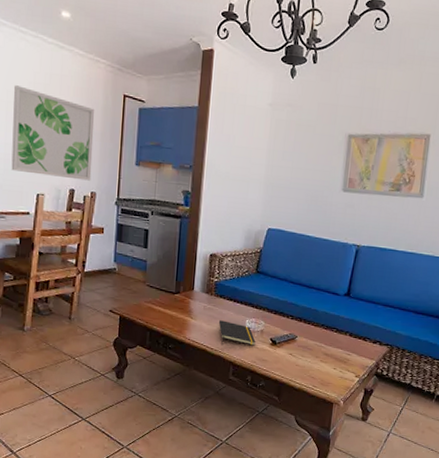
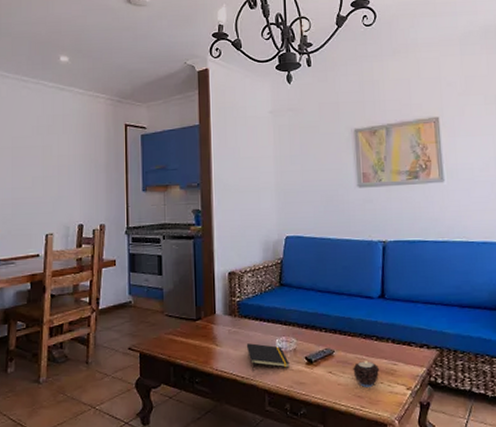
wall art: present [11,85,95,181] -> none [18,131,99,215]
candle: none [311,348,335,371] -> present [353,361,380,387]

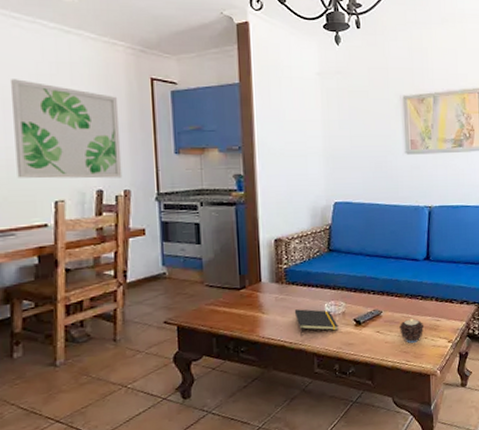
wall art: none [18,131,99,215] -> present [9,79,123,179]

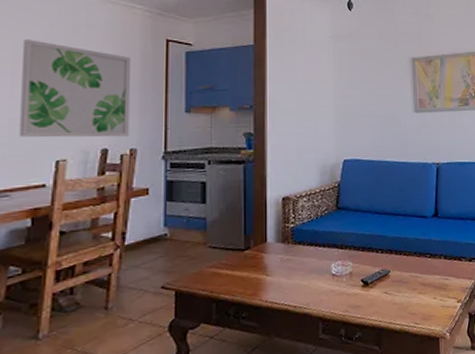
notepad: present [294,309,338,337] -> none [299,270,345,300]
candle: present [399,319,424,343] -> none [408,278,433,304]

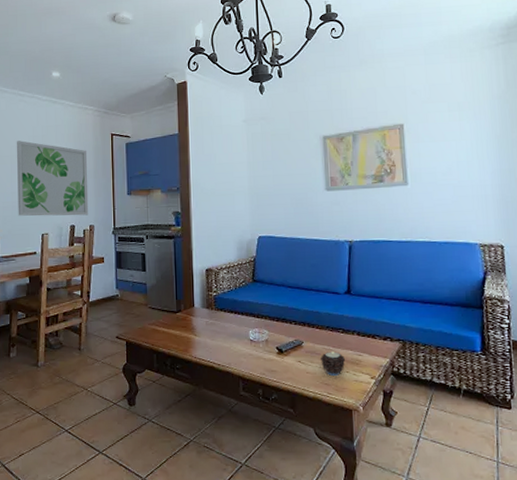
candle: none [408,278,433,304] -> present [321,351,346,376]

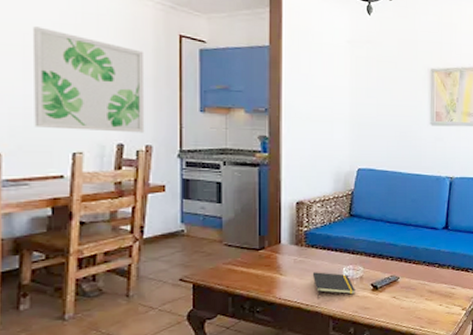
notepad: none [222,334,262,360] -> present [312,272,355,300]
candle: present [321,351,346,376] -> none [416,286,440,310]

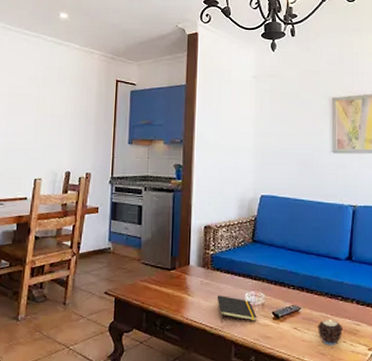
wall art: present [32,26,145,133] -> none [11,80,90,163]
candle: none [416,286,440,310] -> present [318,319,344,345]

